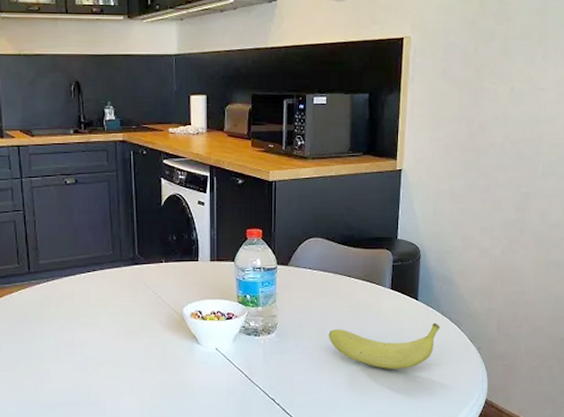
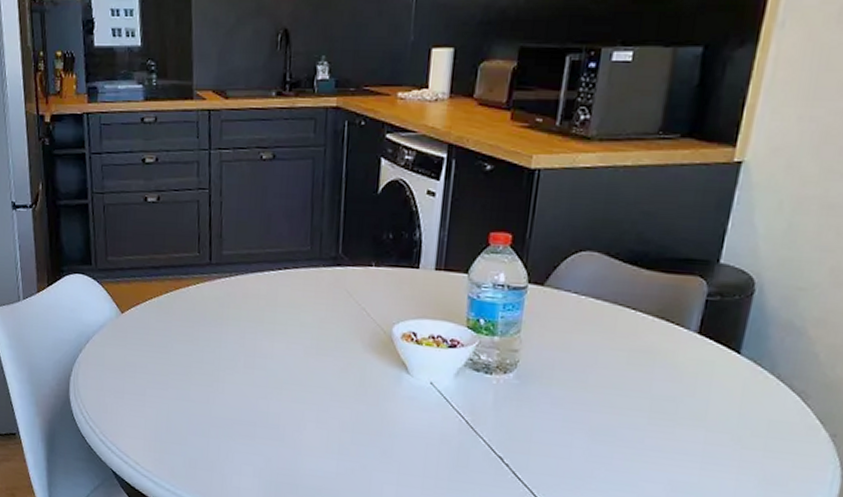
fruit: present [328,322,440,369] -> none [591,378,772,447]

